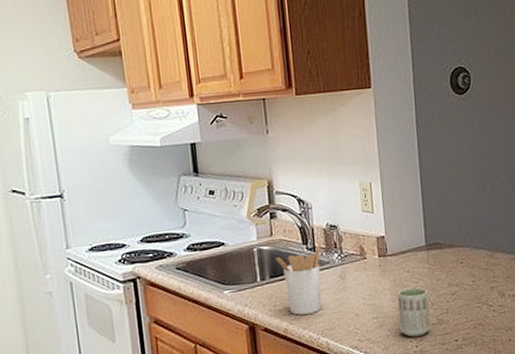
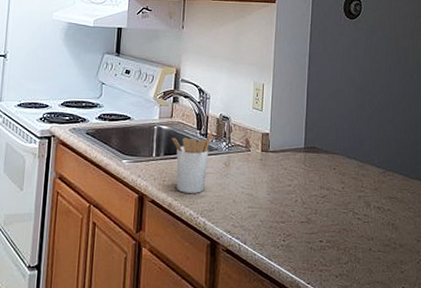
cup: present [397,287,430,337] -> none [271,184,300,231]

